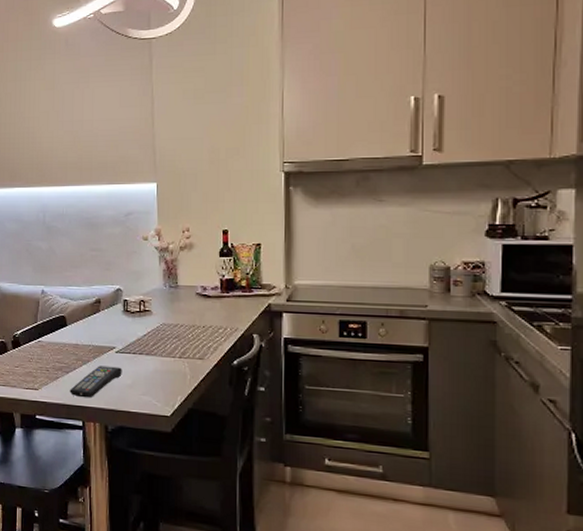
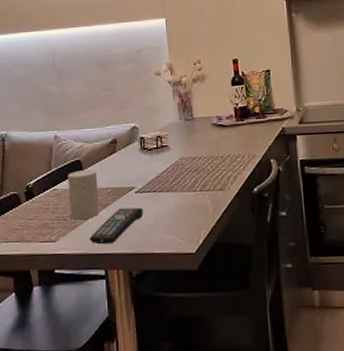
cup: none [52,325,81,372] -> present [68,169,99,220]

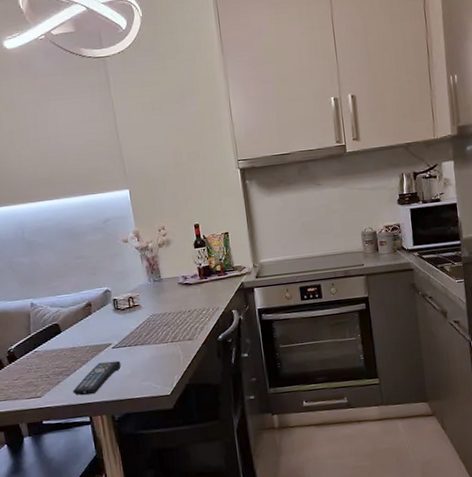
cup: present [68,169,99,220] -> none [47,331,80,377]

